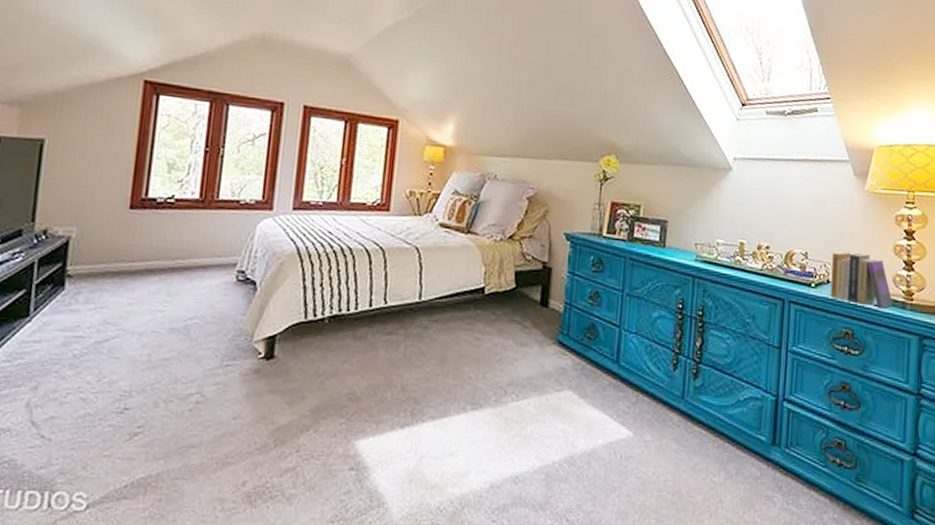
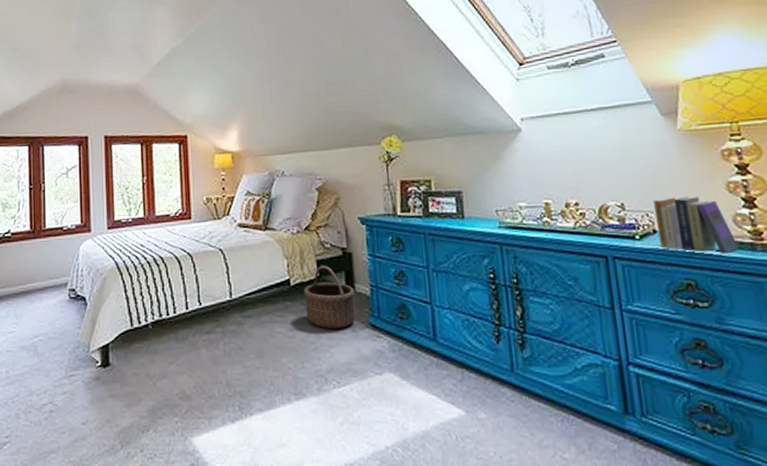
basket: none [495,276,548,342] -> present [304,265,357,328]

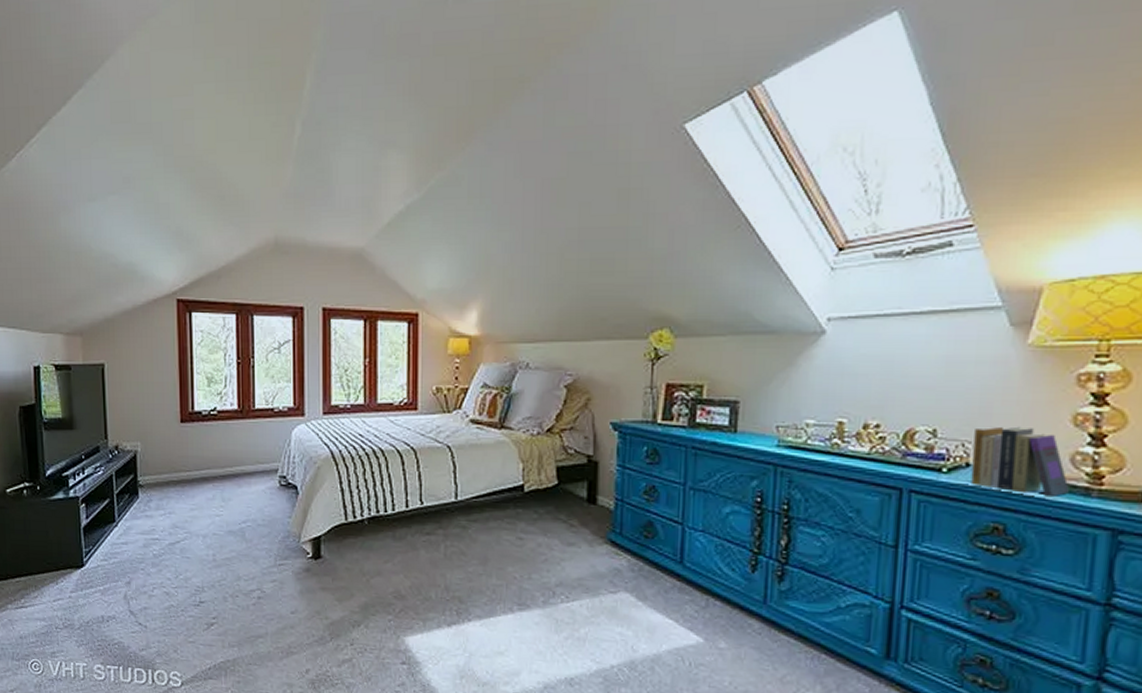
basket: present [304,265,357,328] -> none [538,472,597,541]

